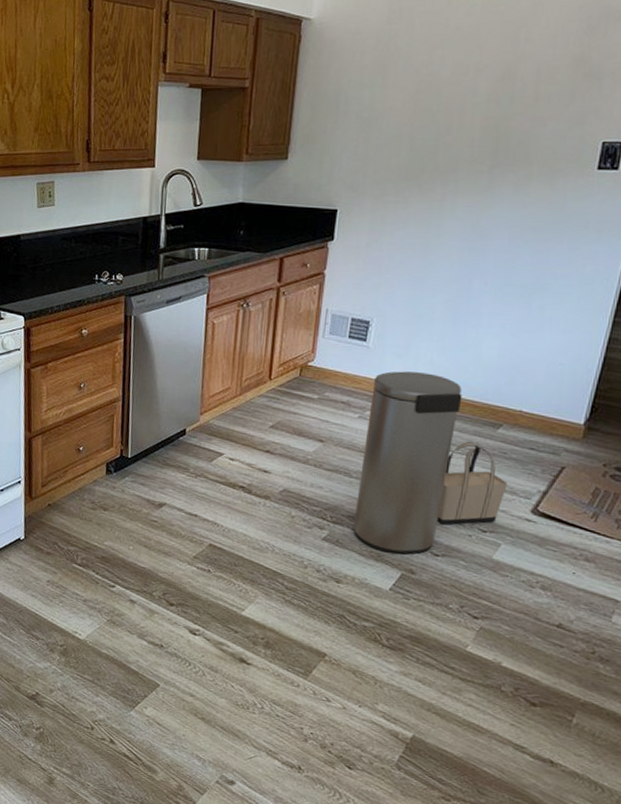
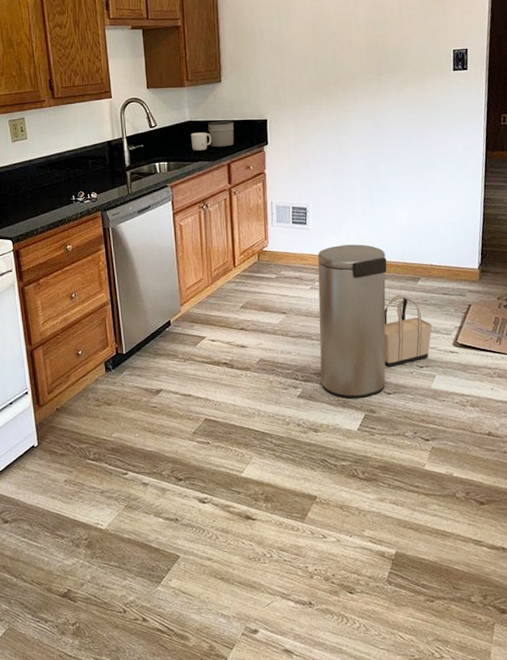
mug: none [240,217,265,239] -> present [190,132,211,151]
bucket: none [260,205,296,238] -> present [206,120,234,147]

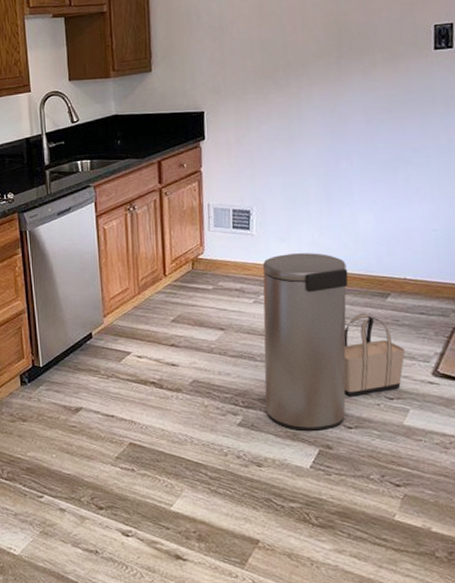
mug: present [190,132,211,151] -> none [116,126,140,148]
bucket: present [206,120,234,147] -> none [134,113,166,143]

